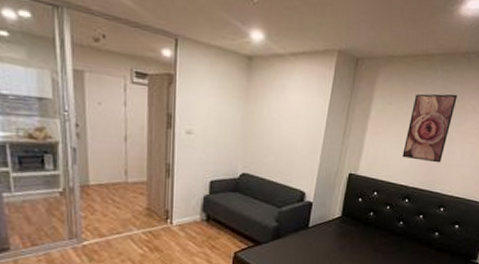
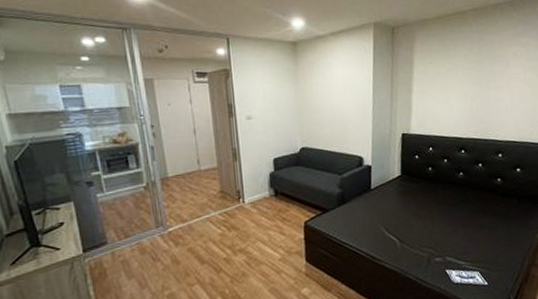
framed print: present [402,93,457,163] -> none [451,44,496,112]

